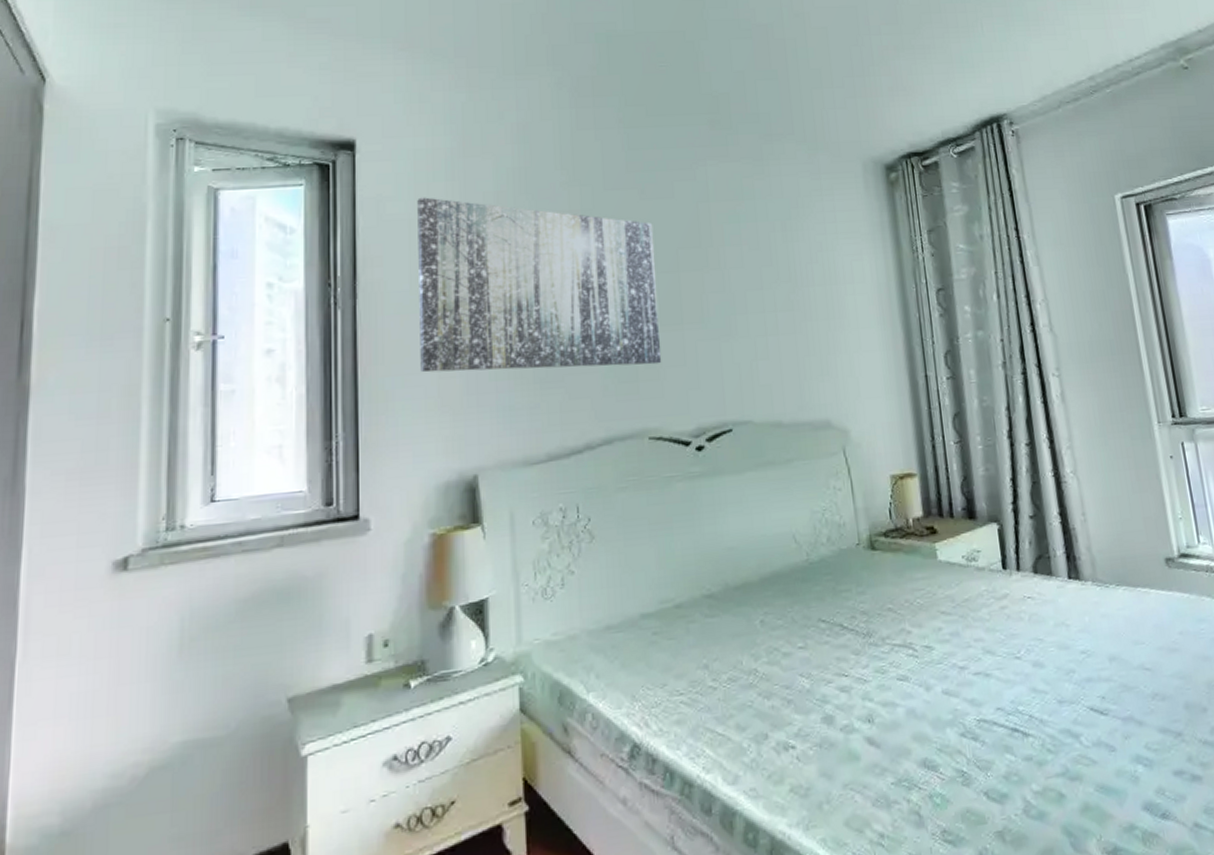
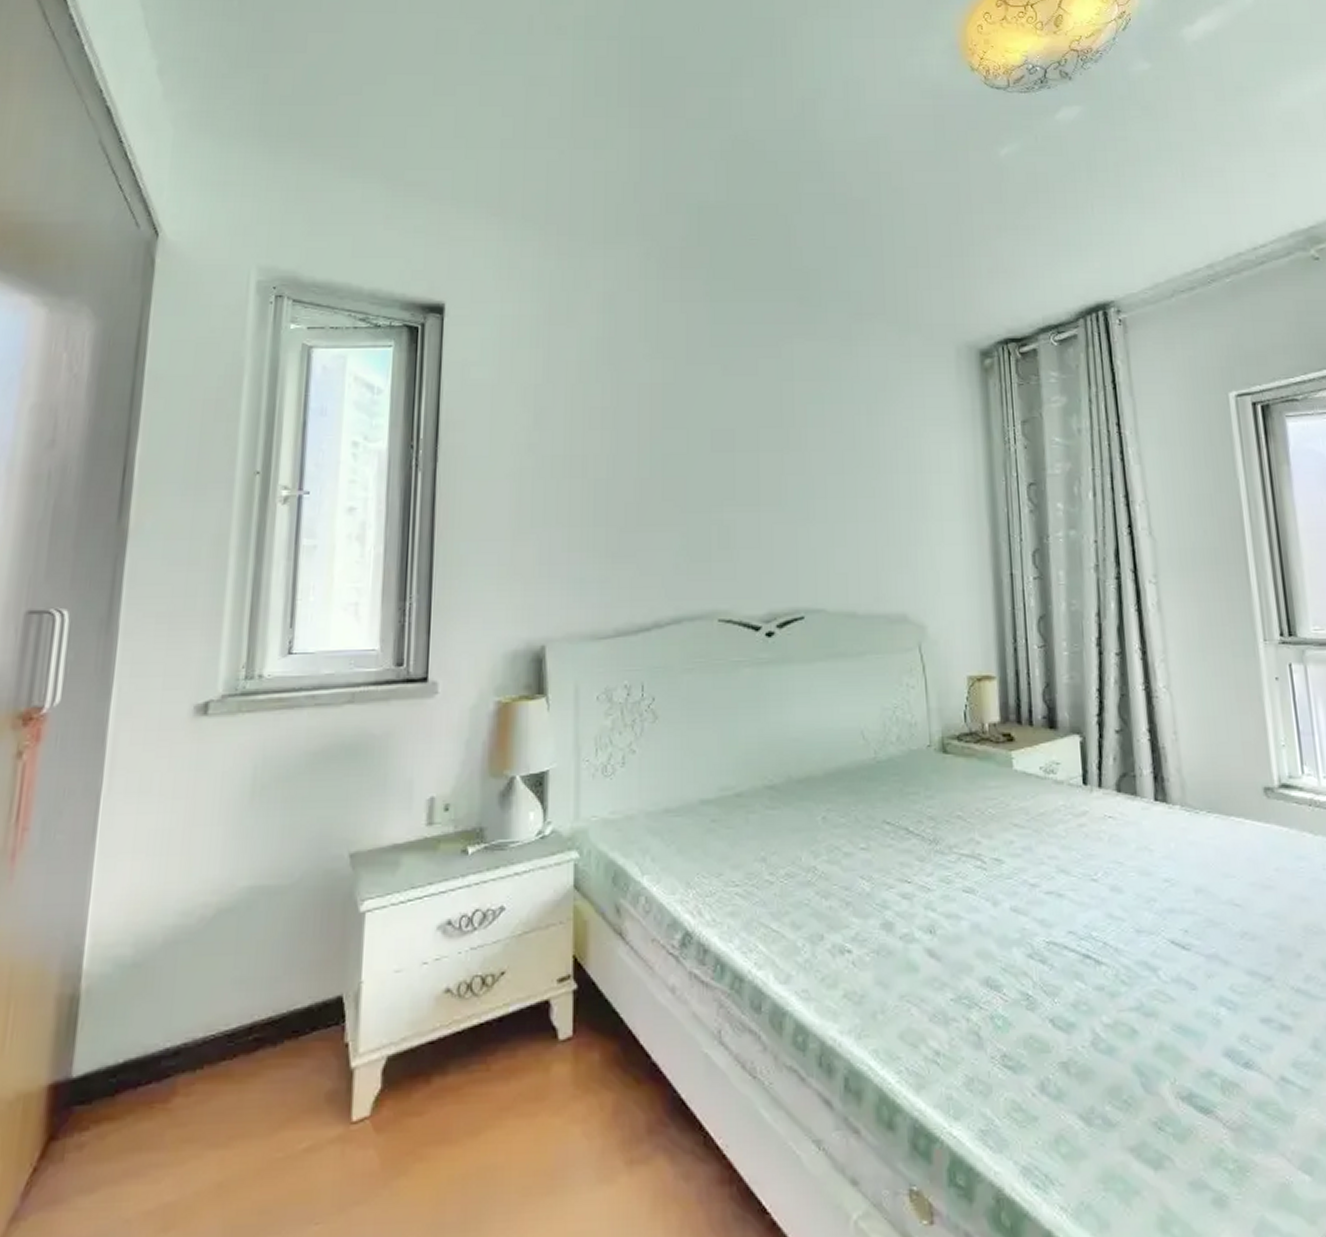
wall art: present [417,197,662,373] -> none [495,363,736,545]

